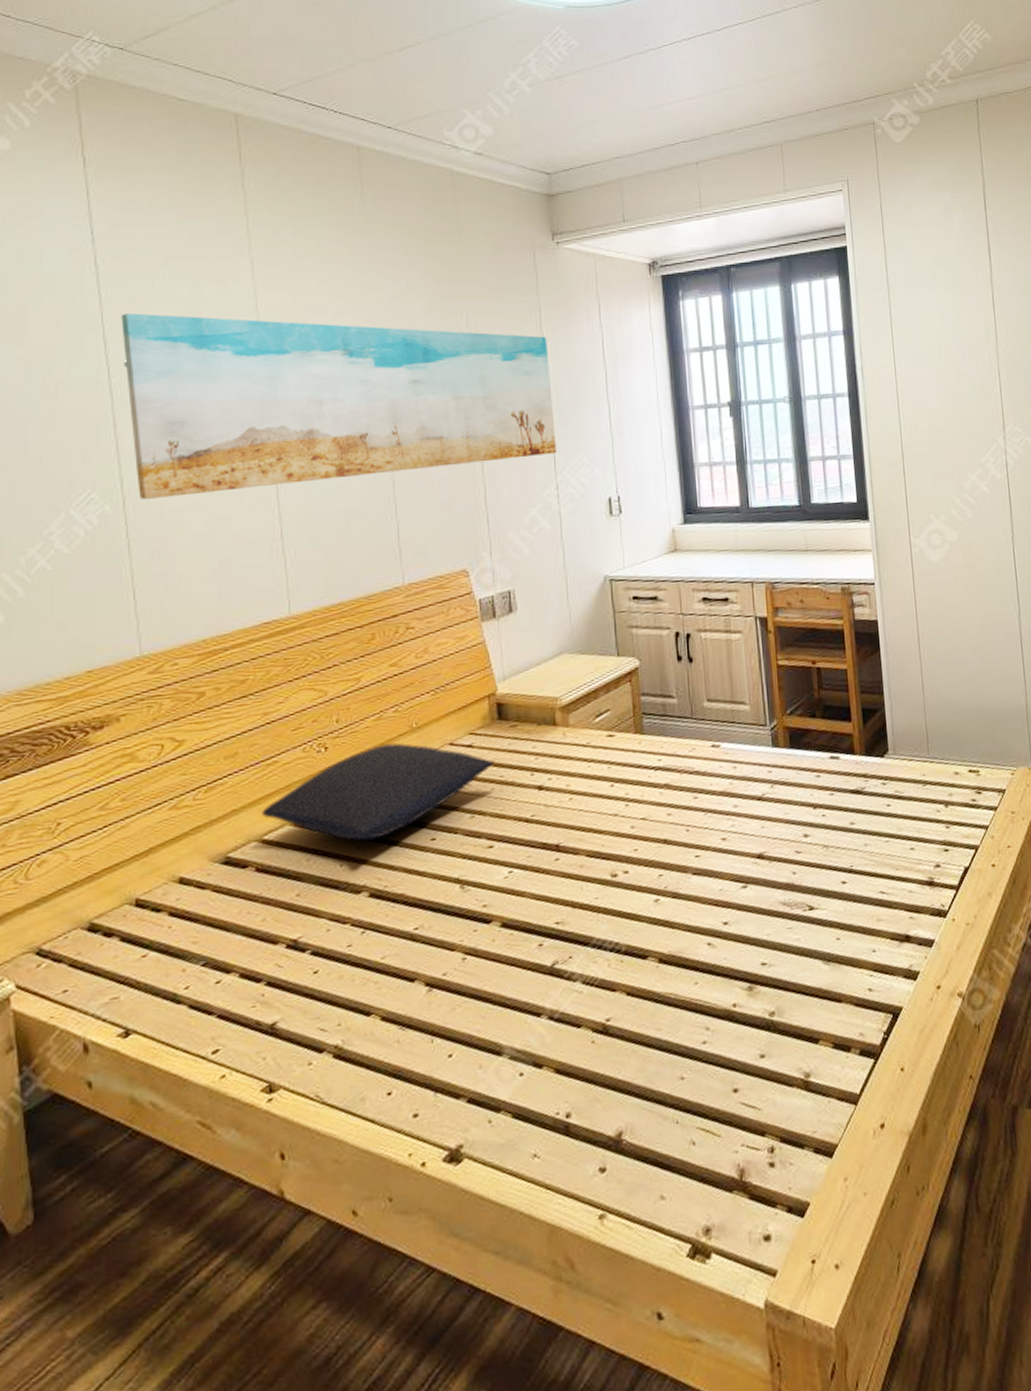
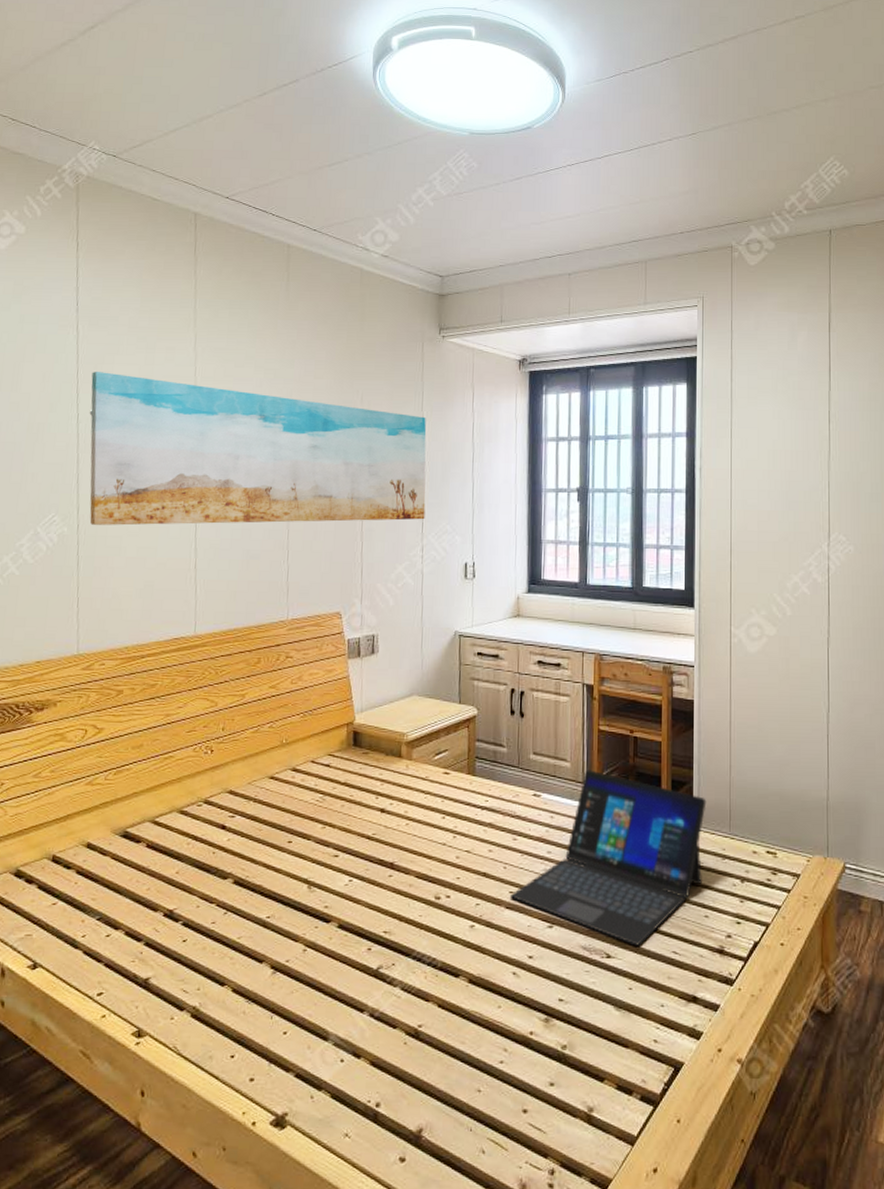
pillow: present [262,743,494,841] -> none [156,754,346,835]
laptop: none [697,709,904,892] -> present [511,770,707,946]

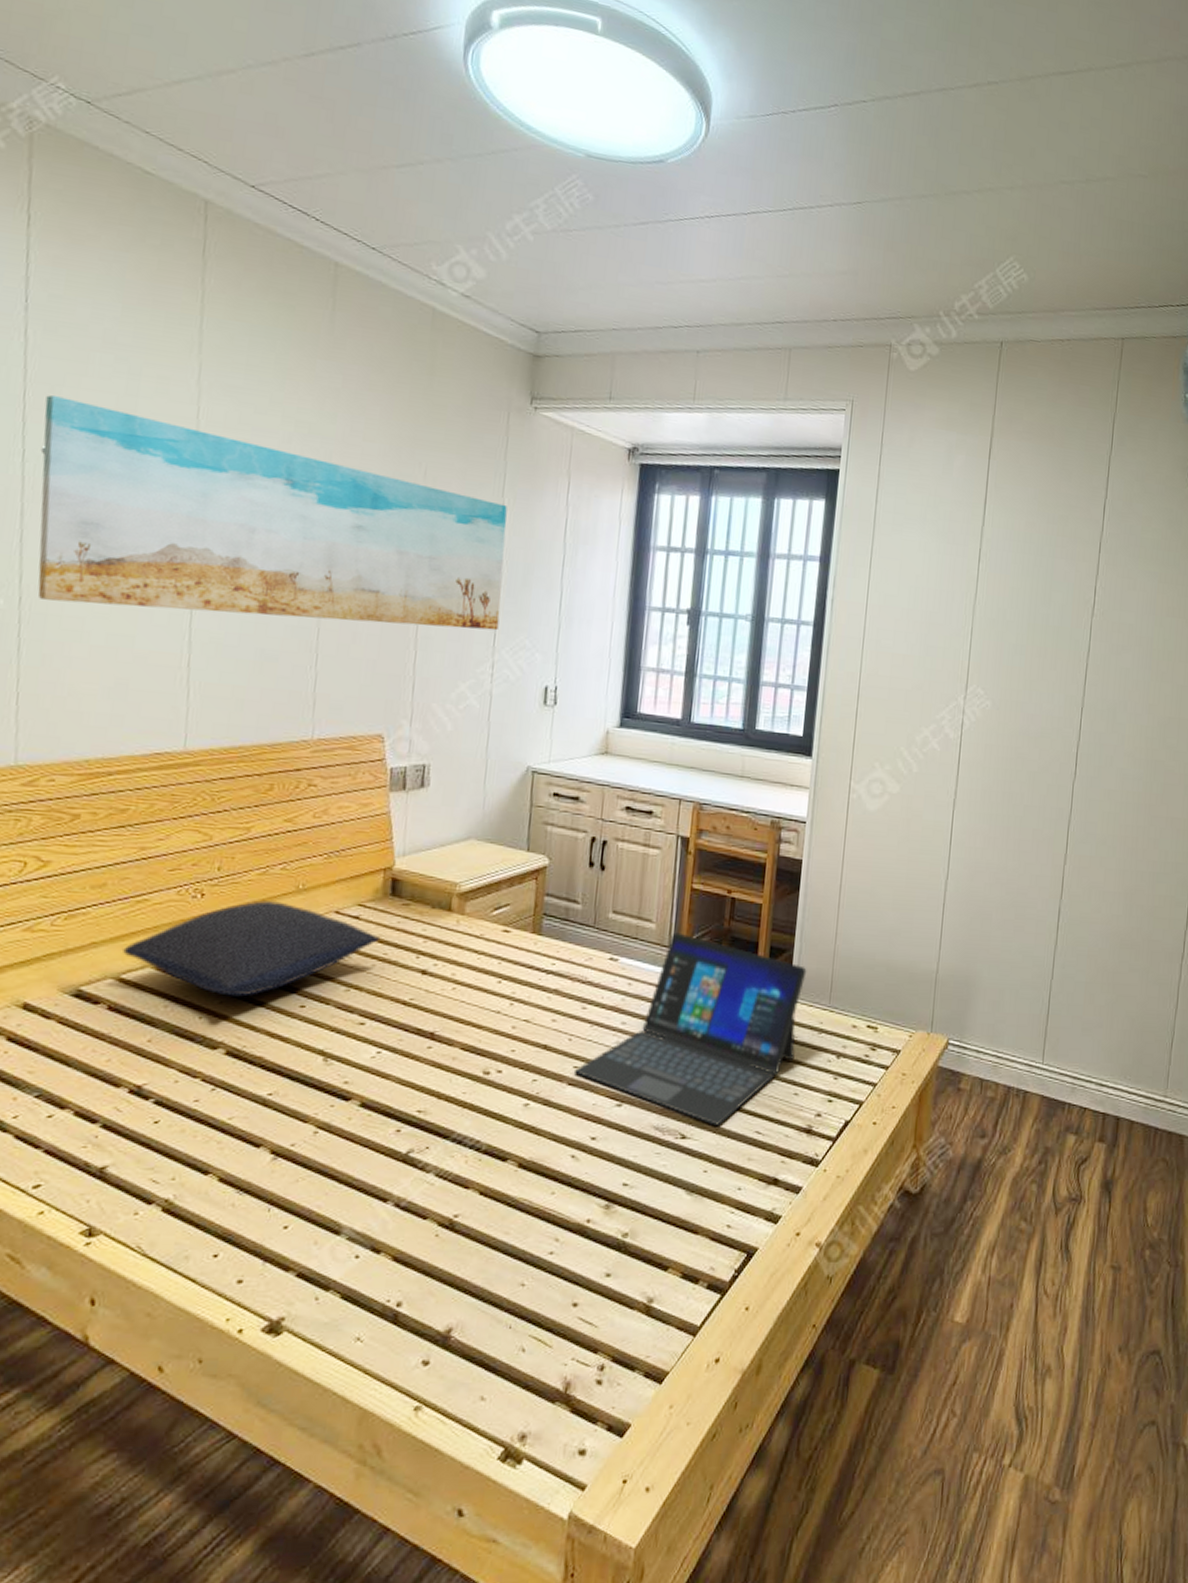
pillow: none [156,754,346,835] -> present [123,900,379,997]

